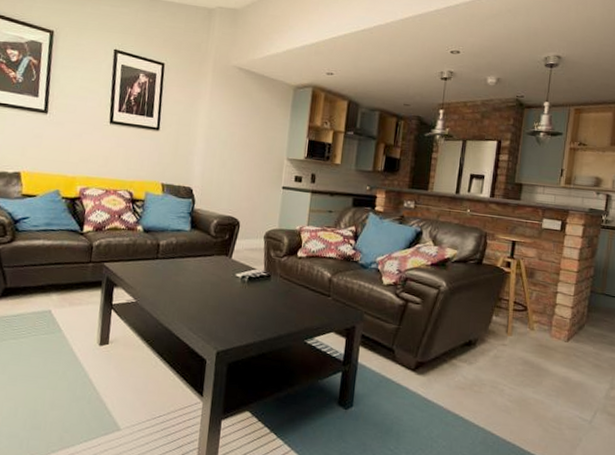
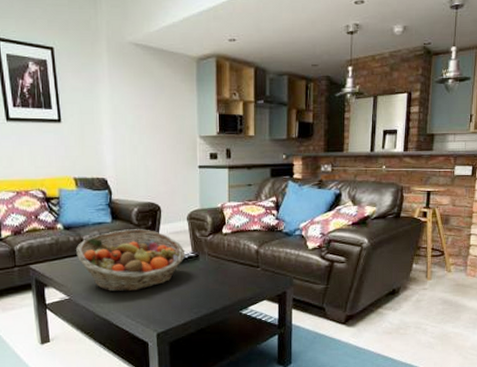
fruit basket: none [151,239,258,304] -> present [76,229,186,292]

